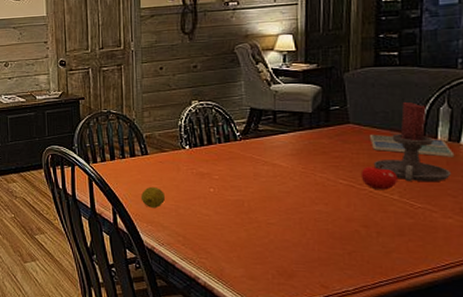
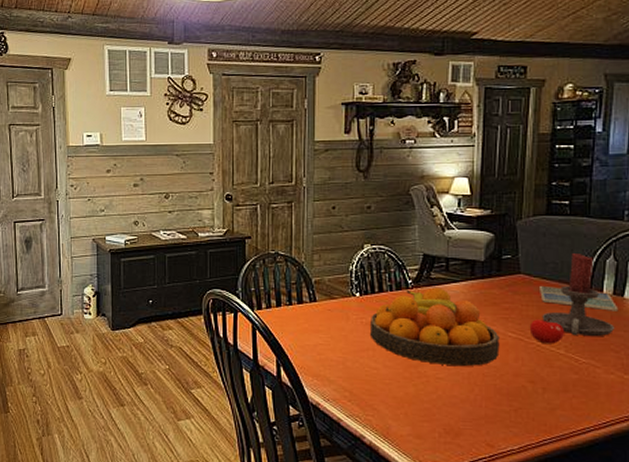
fruit: present [140,186,165,208] -> none [307,336,332,360]
fruit bowl: none [200,138,331,213] -> present [369,287,500,367]

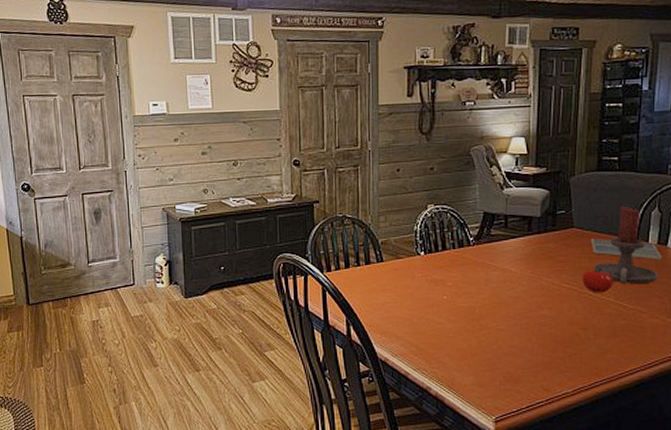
fruit bowl: present [369,287,500,367] -> none [434,243,555,318]

